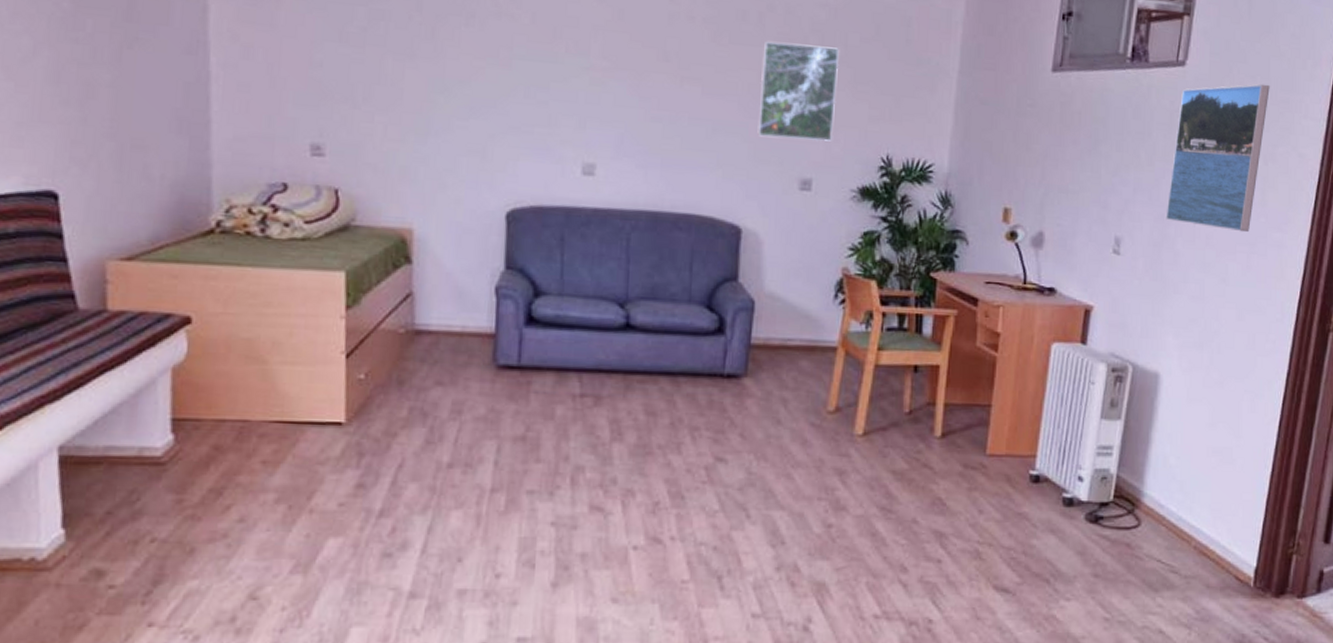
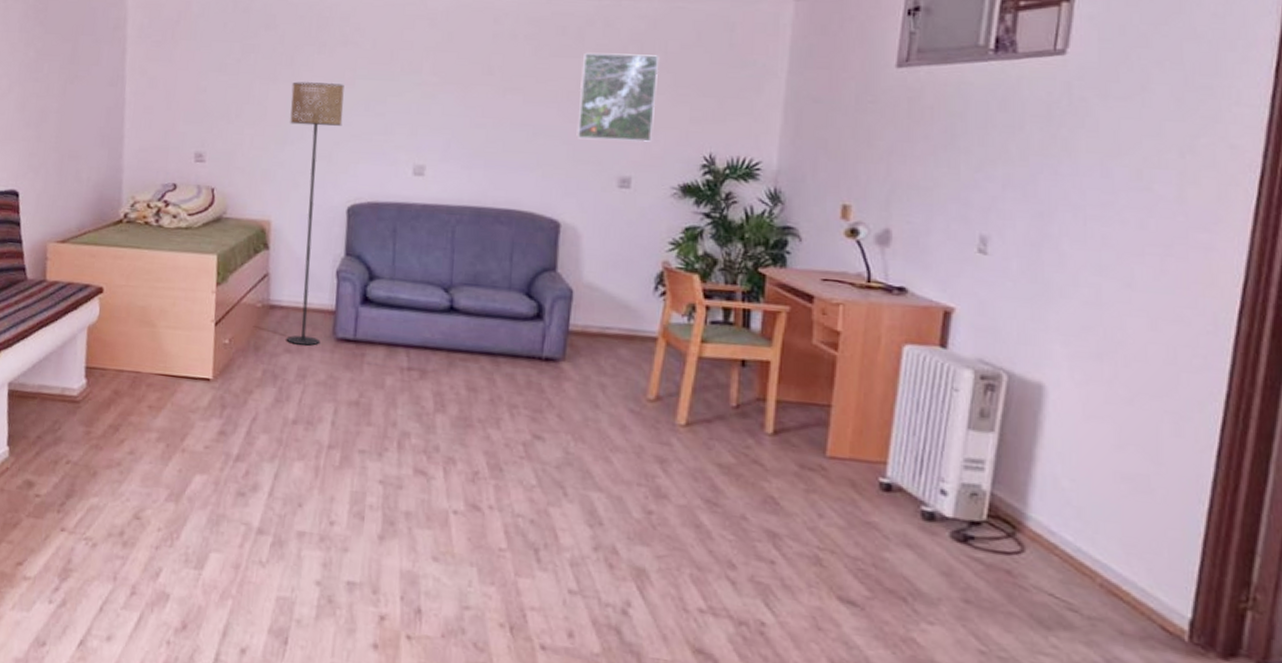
floor lamp: none [433,59,499,376] -> present [286,81,344,346]
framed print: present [1166,84,1270,233] -> none [1046,69,1184,233]

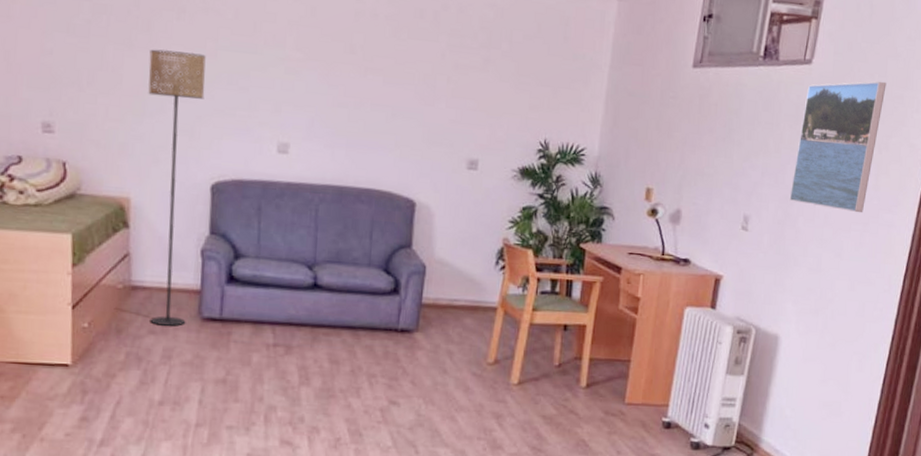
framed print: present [576,53,660,143] -> none [431,37,506,127]
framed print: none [1046,69,1184,233] -> present [789,81,887,213]

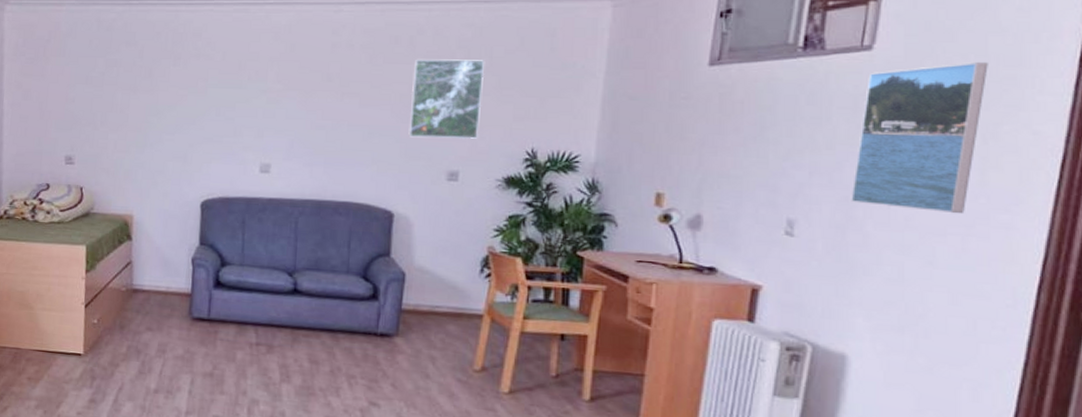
floor lamp: present [148,49,206,326] -> none [148,91,197,325]
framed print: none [431,37,506,127] -> present [408,59,485,140]

